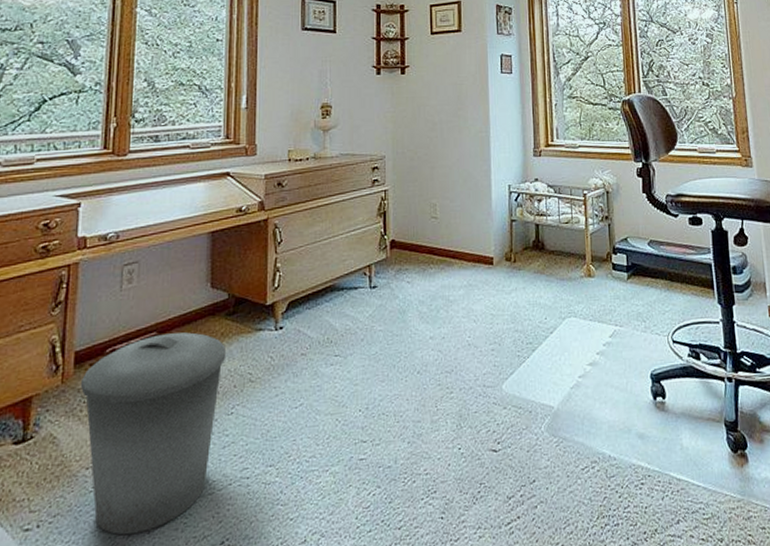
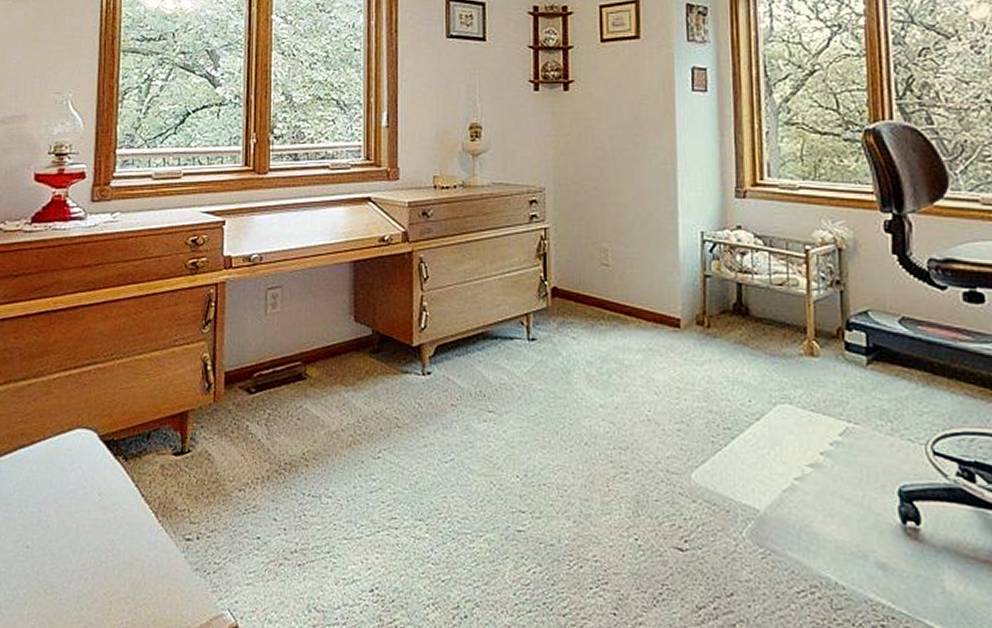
trash can: present [80,332,227,535] -> none [230,364,372,564]

